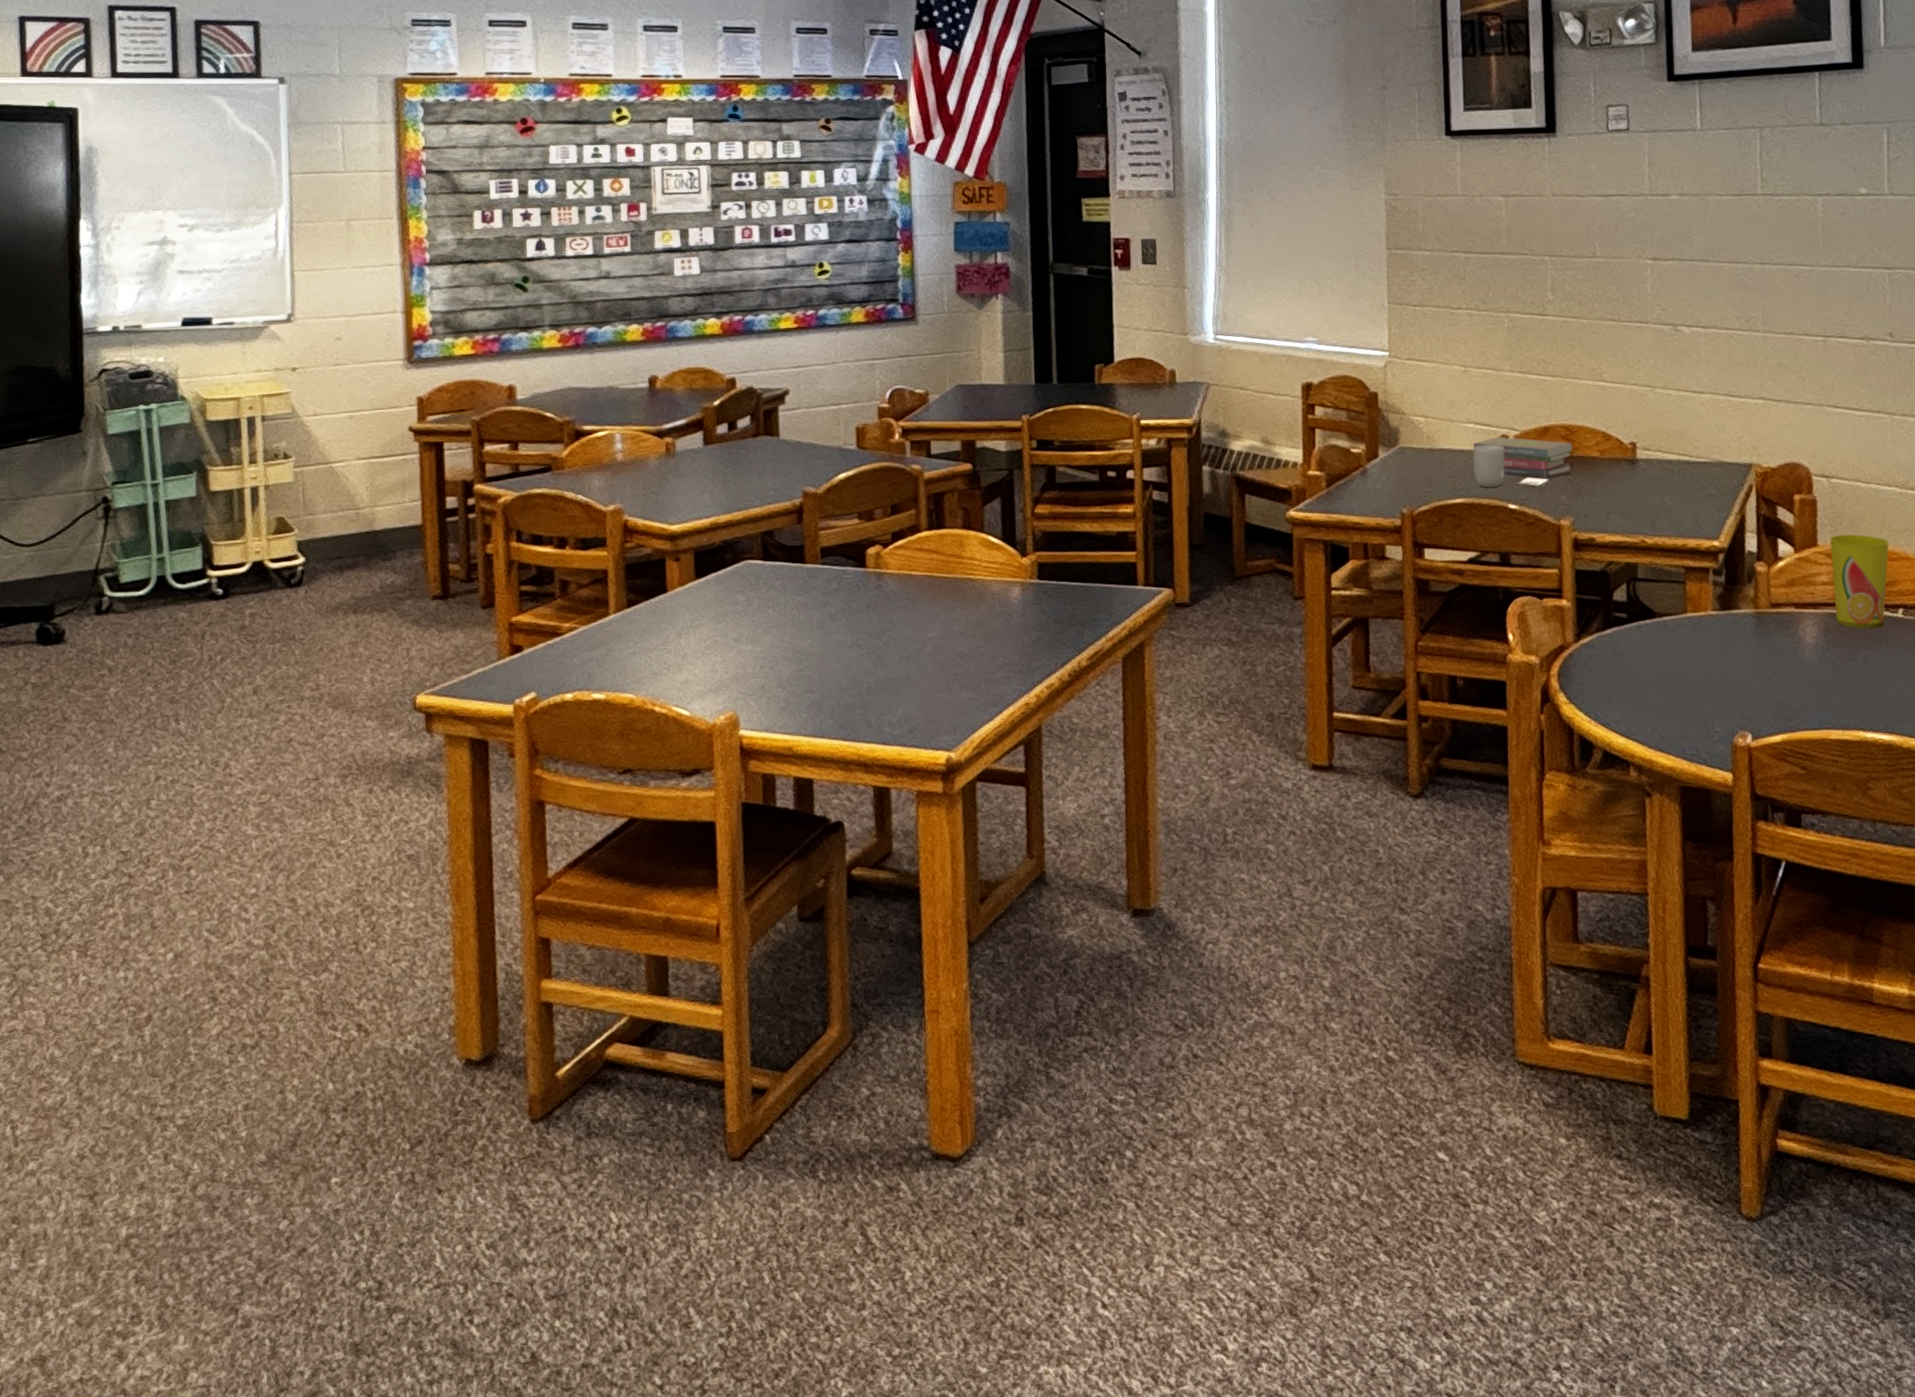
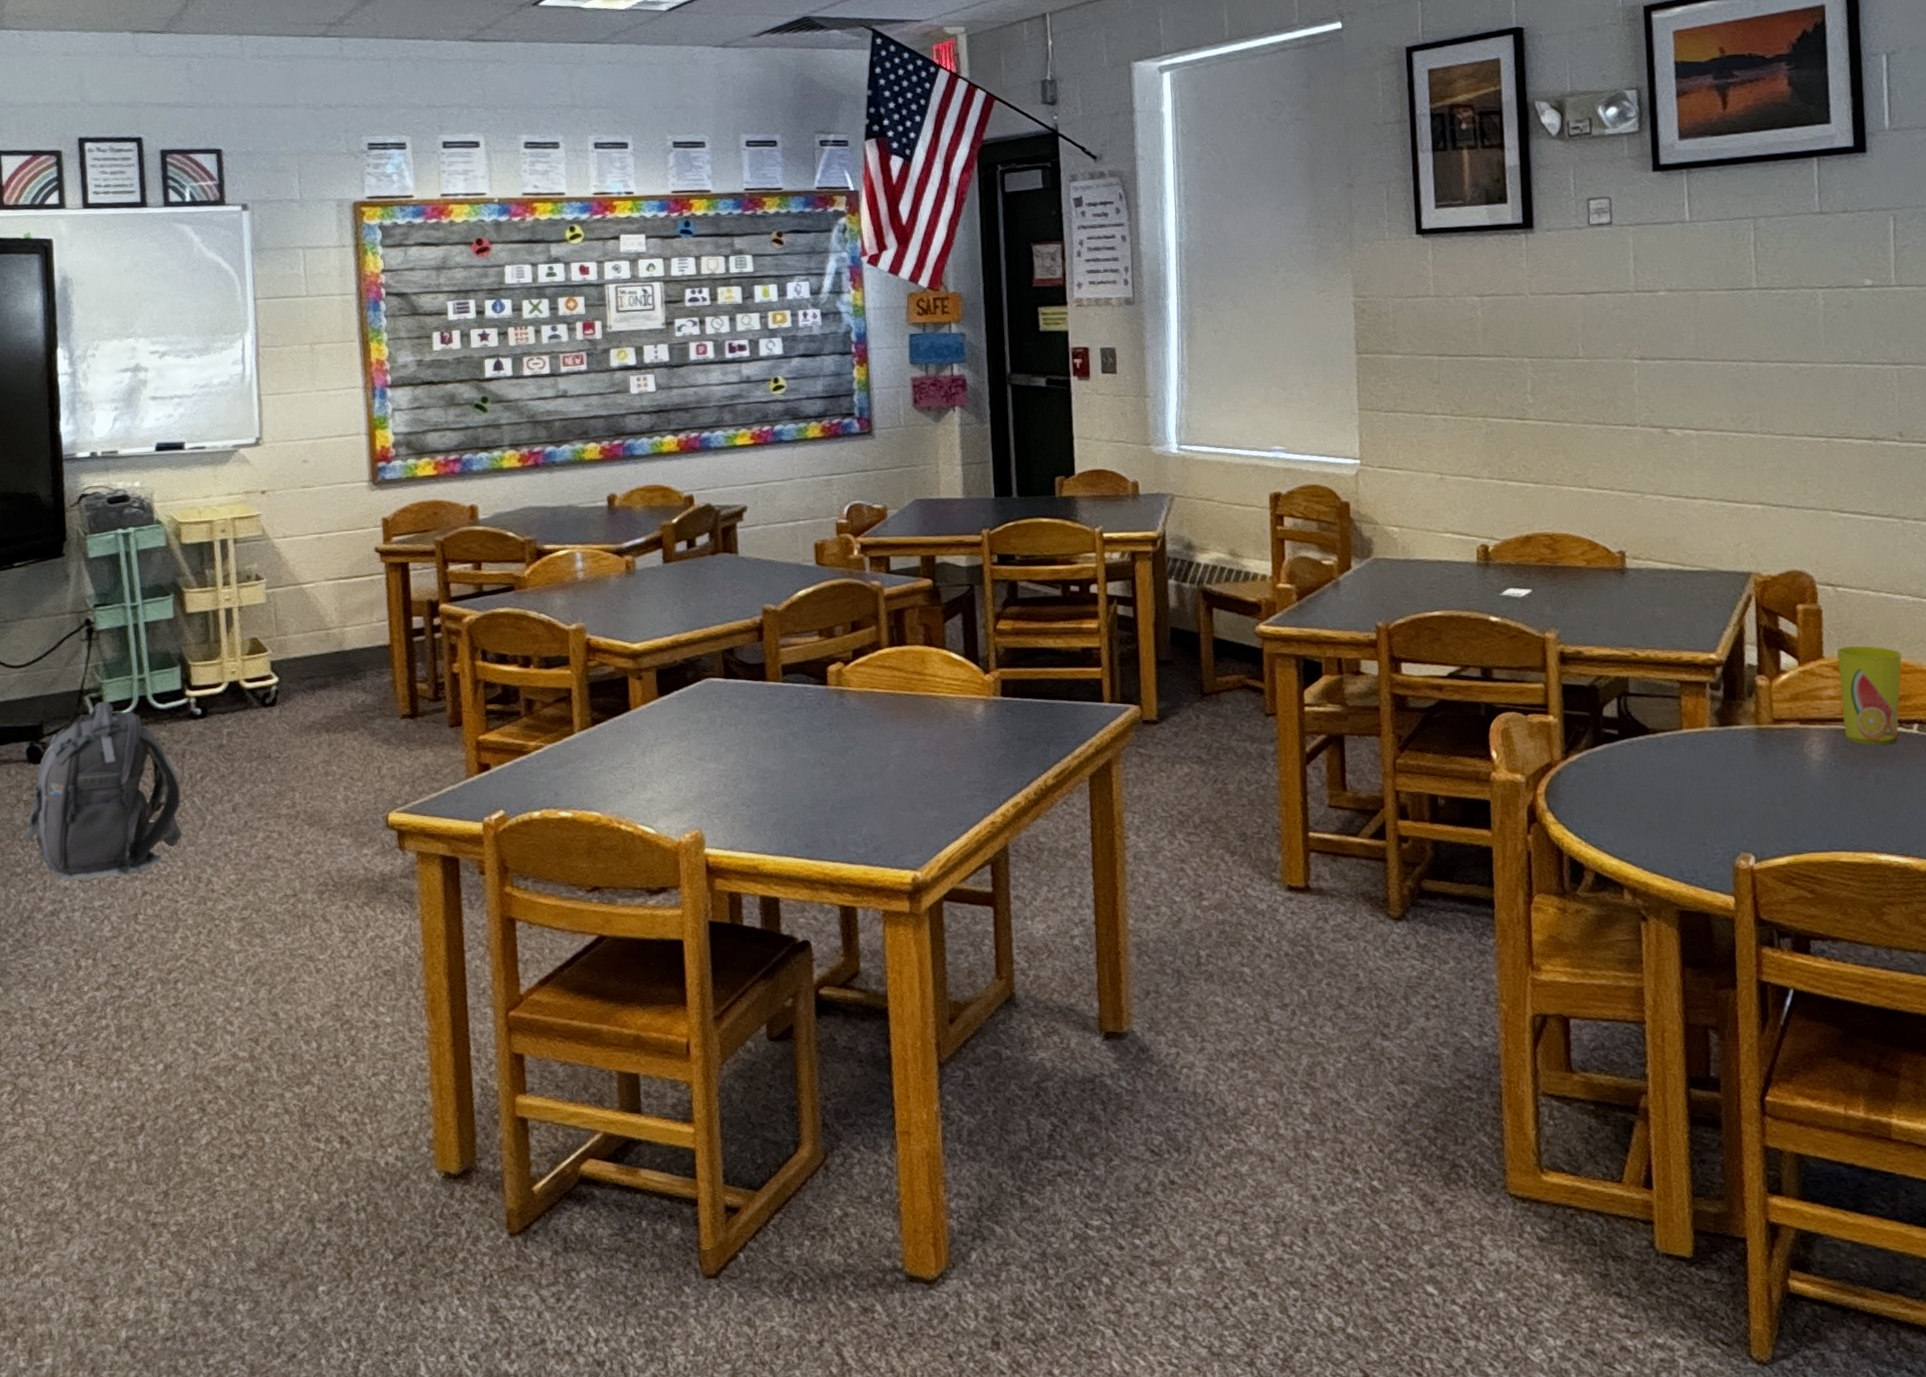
backpack: none [30,581,199,767] -> present [23,701,182,882]
cup: present [1472,445,1505,488] -> none [1450,555,1485,600]
books: present [1473,436,1572,480] -> none [1451,546,1557,591]

